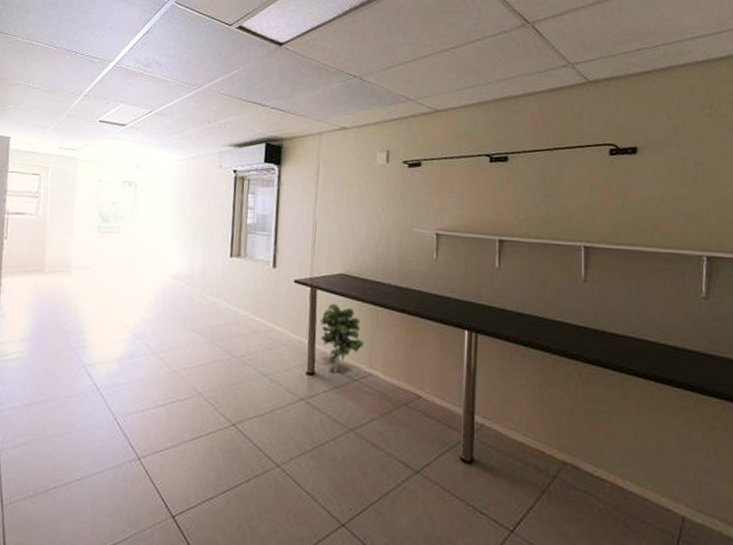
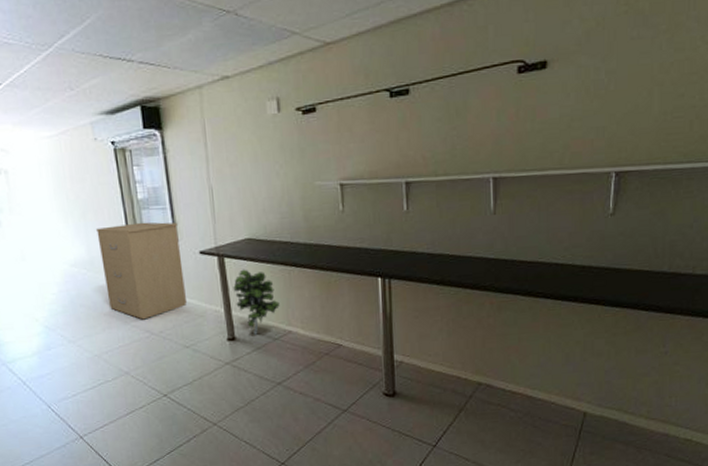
filing cabinet: none [199,245,278,341] -> present [96,222,188,320]

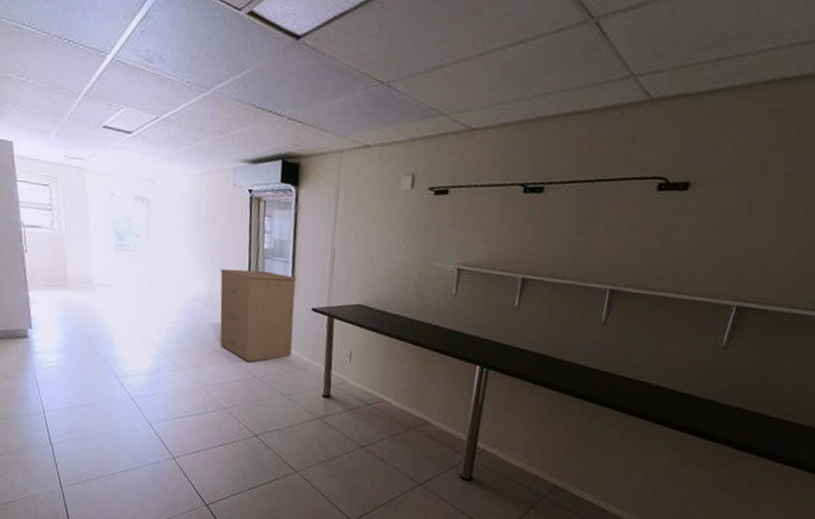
indoor plant: present [233,269,280,335] -> none [337,332,378,397]

